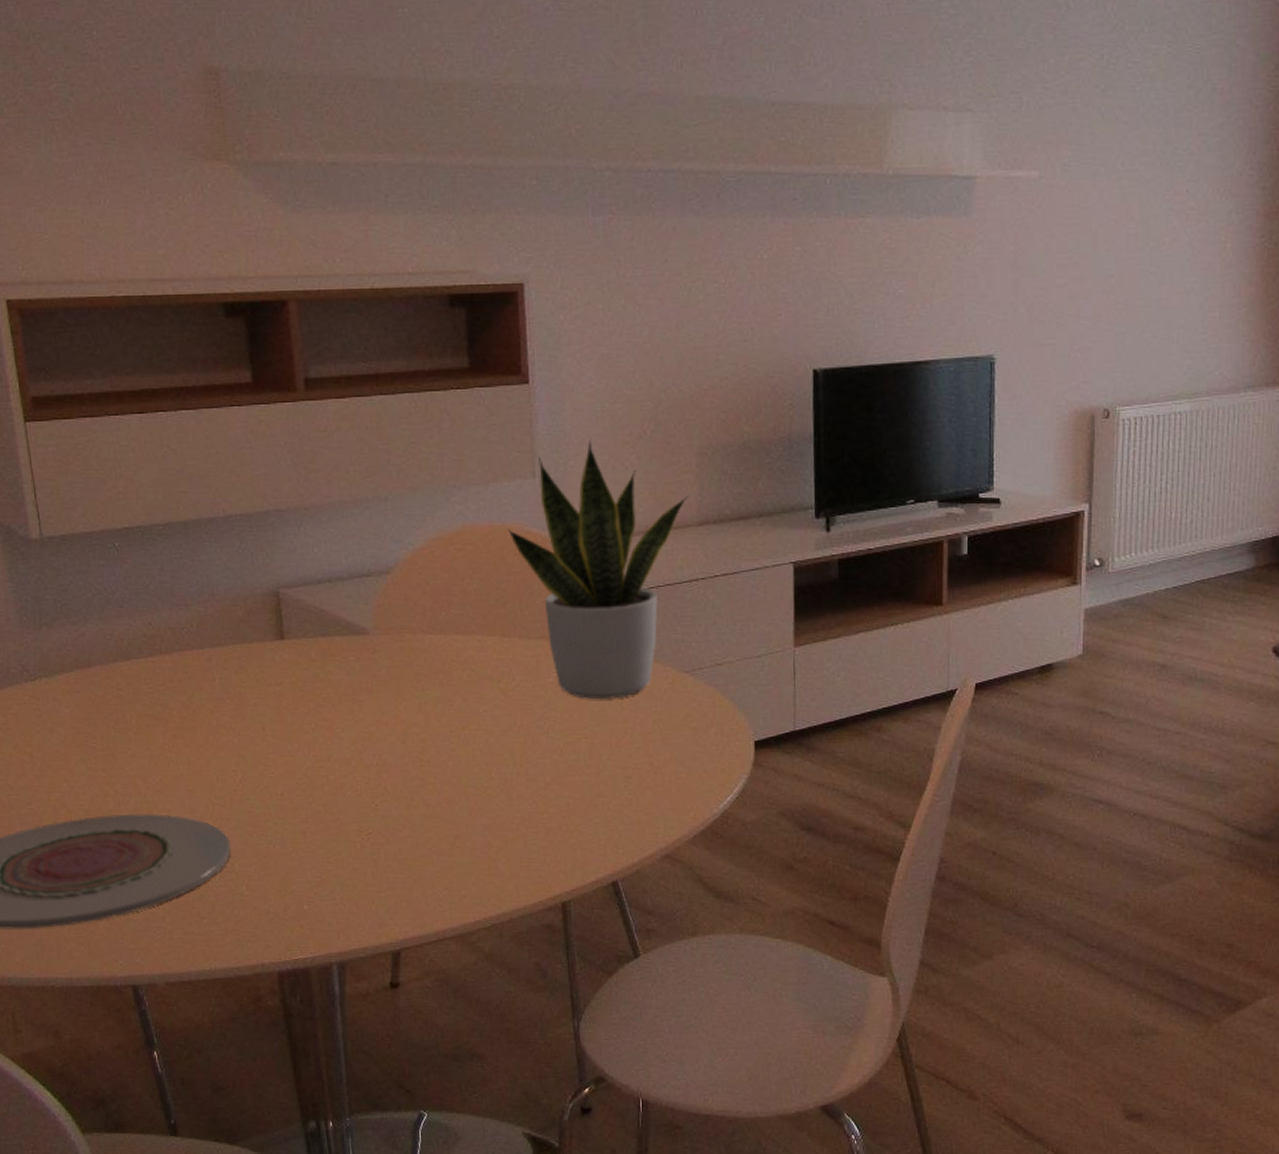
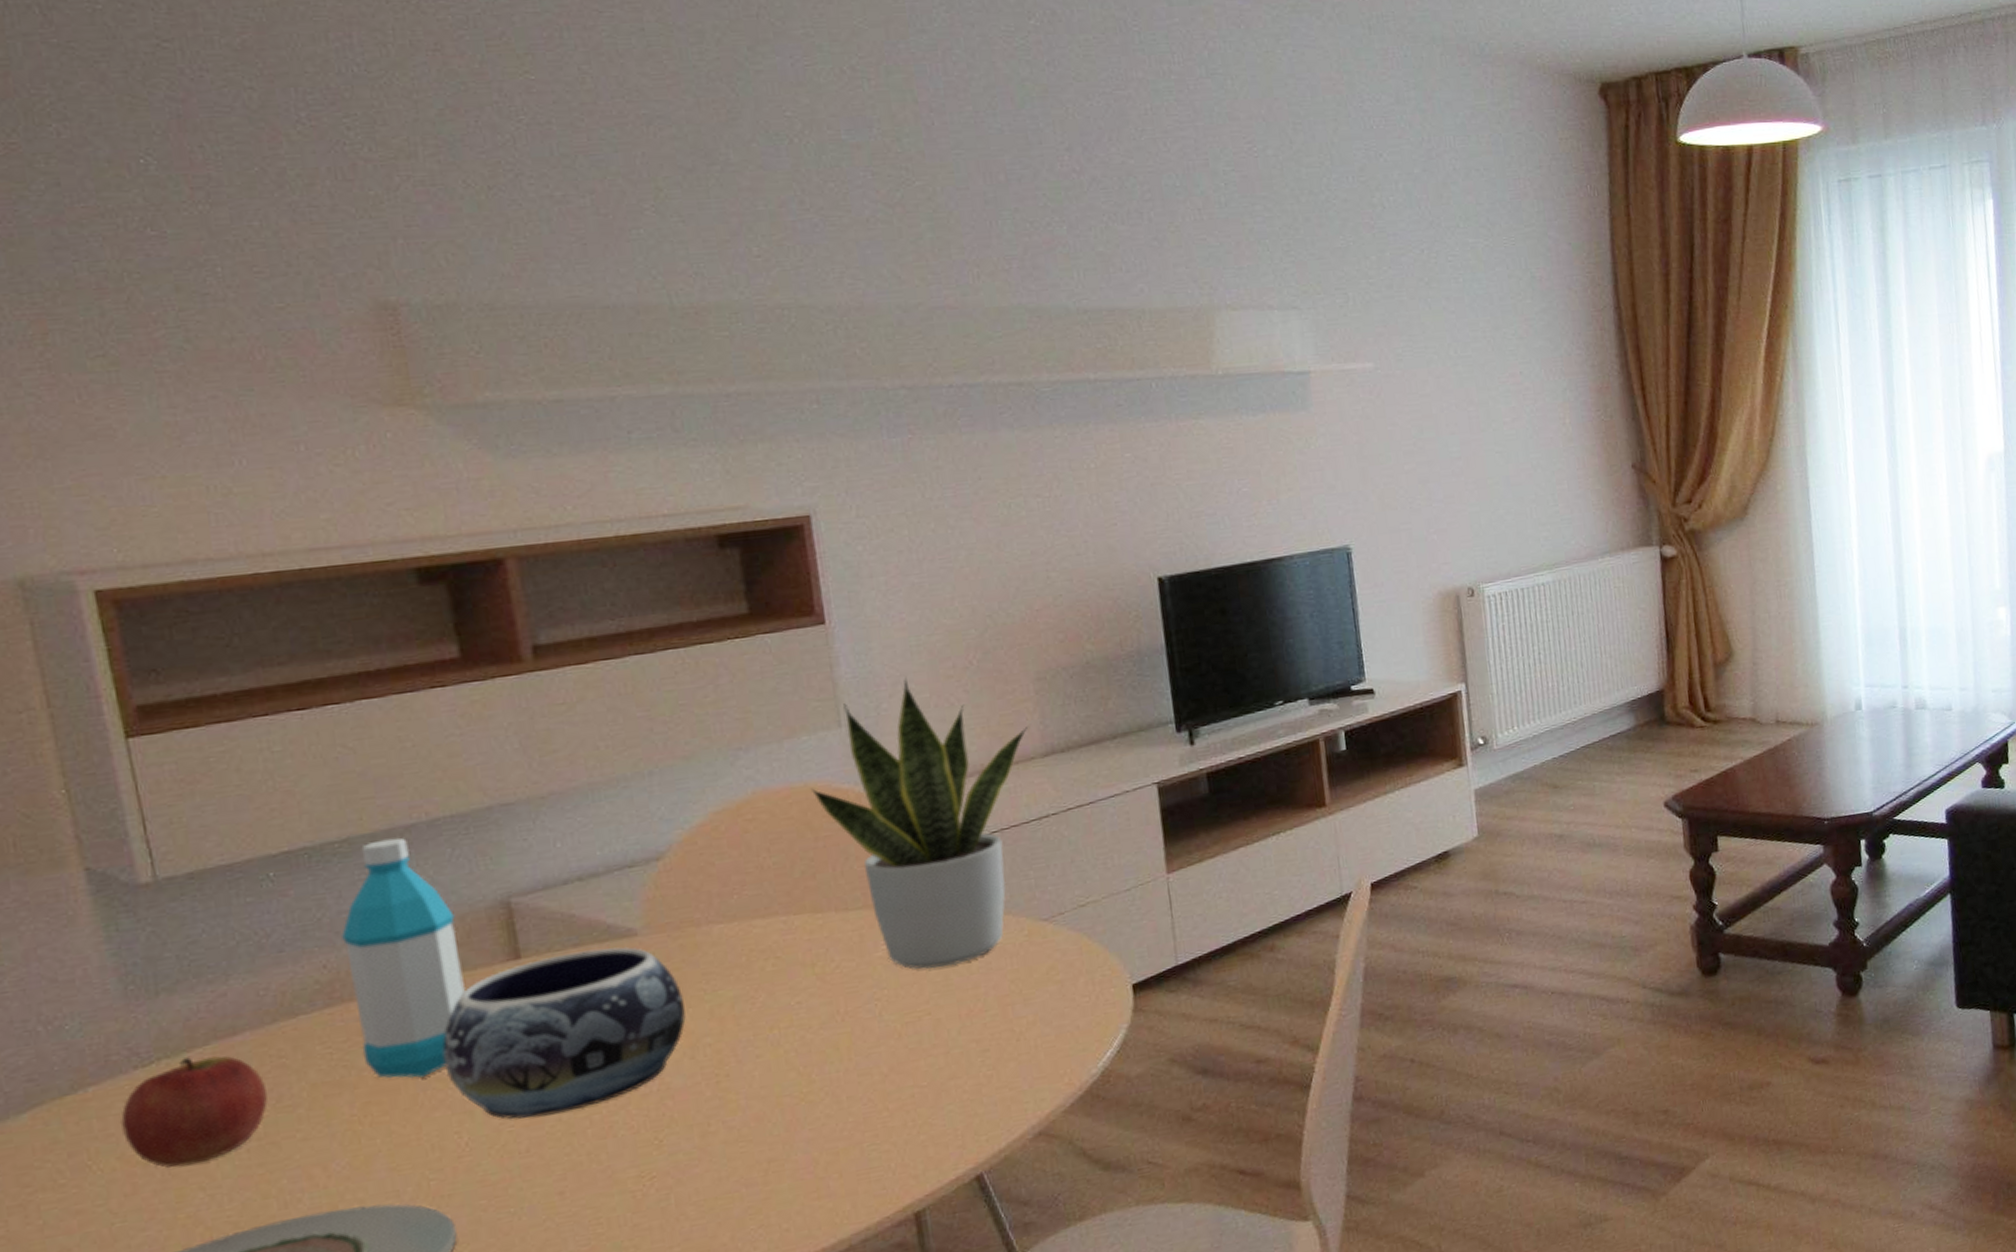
apple: none [16,679,110,761] -> present [121,1055,268,1168]
water bottle: none [162,527,245,723] -> present [341,837,466,1078]
decorative bowl: none [227,641,400,769] -> present [442,946,686,1119]

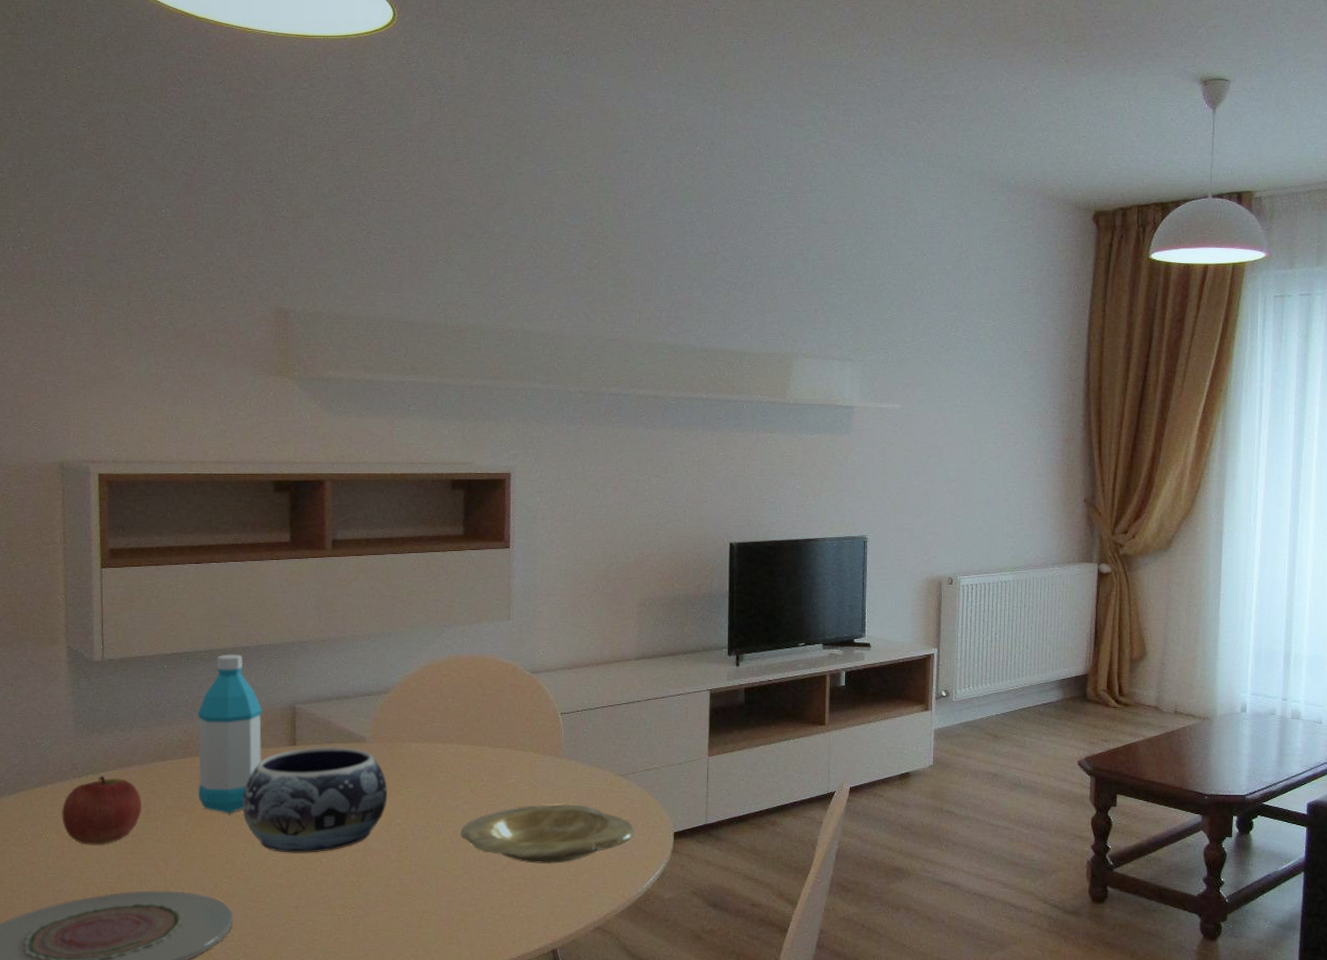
plate: none [809,969,1076,1064] -> present [460,804,635,865]
potted plant: present [811,677,1029,969] -> none [485,591,630,798]

